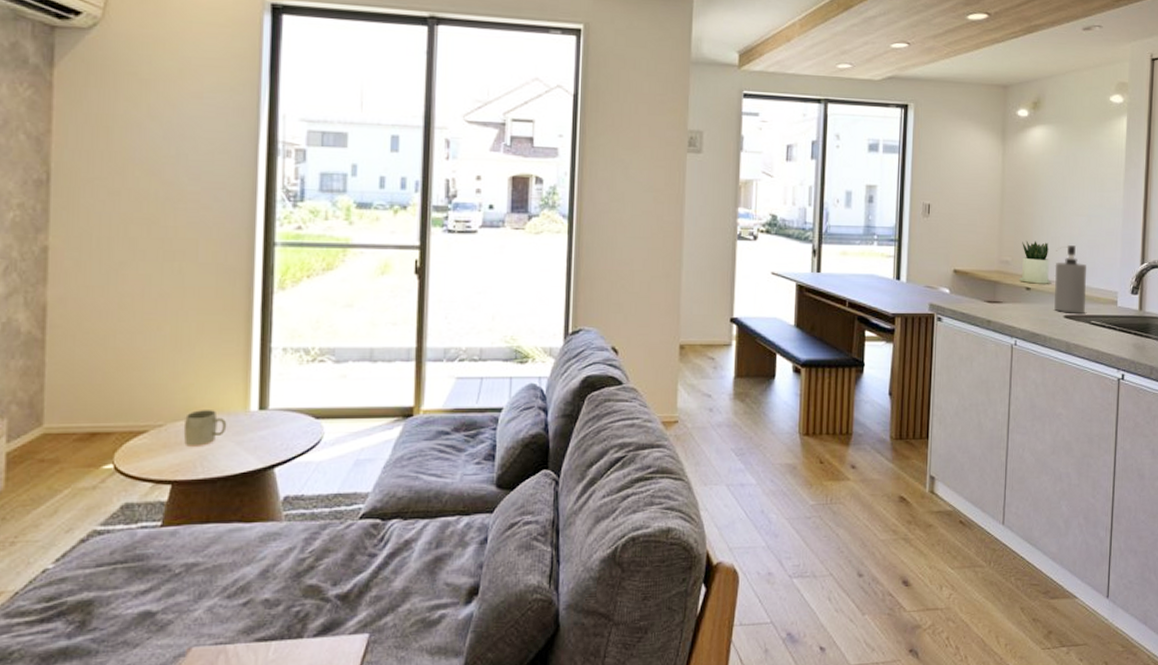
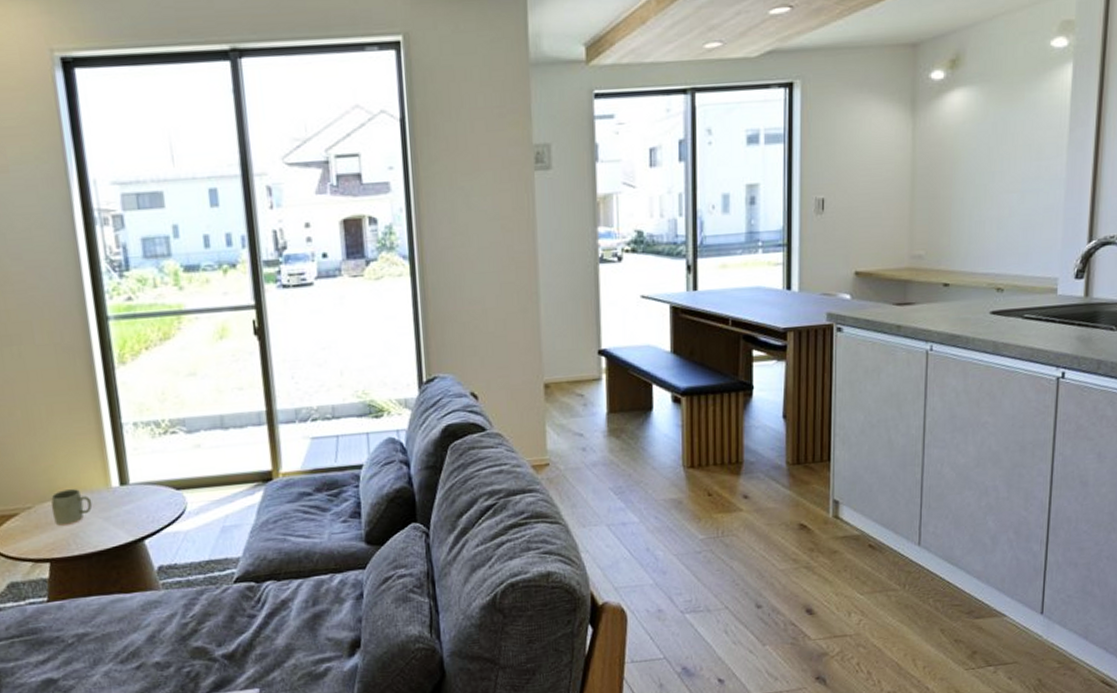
planter: present [1019,241,1052,284] -> none [934,228,975,279]
soap dispenser: present [1054,245,1086,313] -> none [978,229,1019,309]

